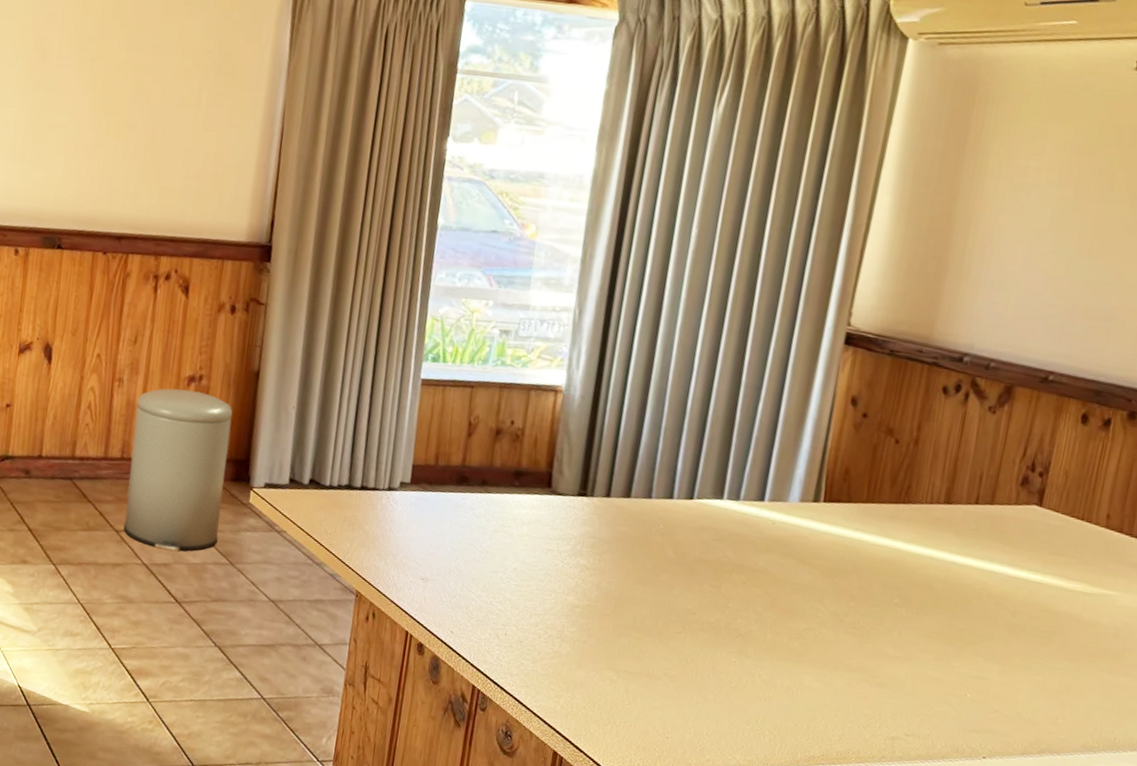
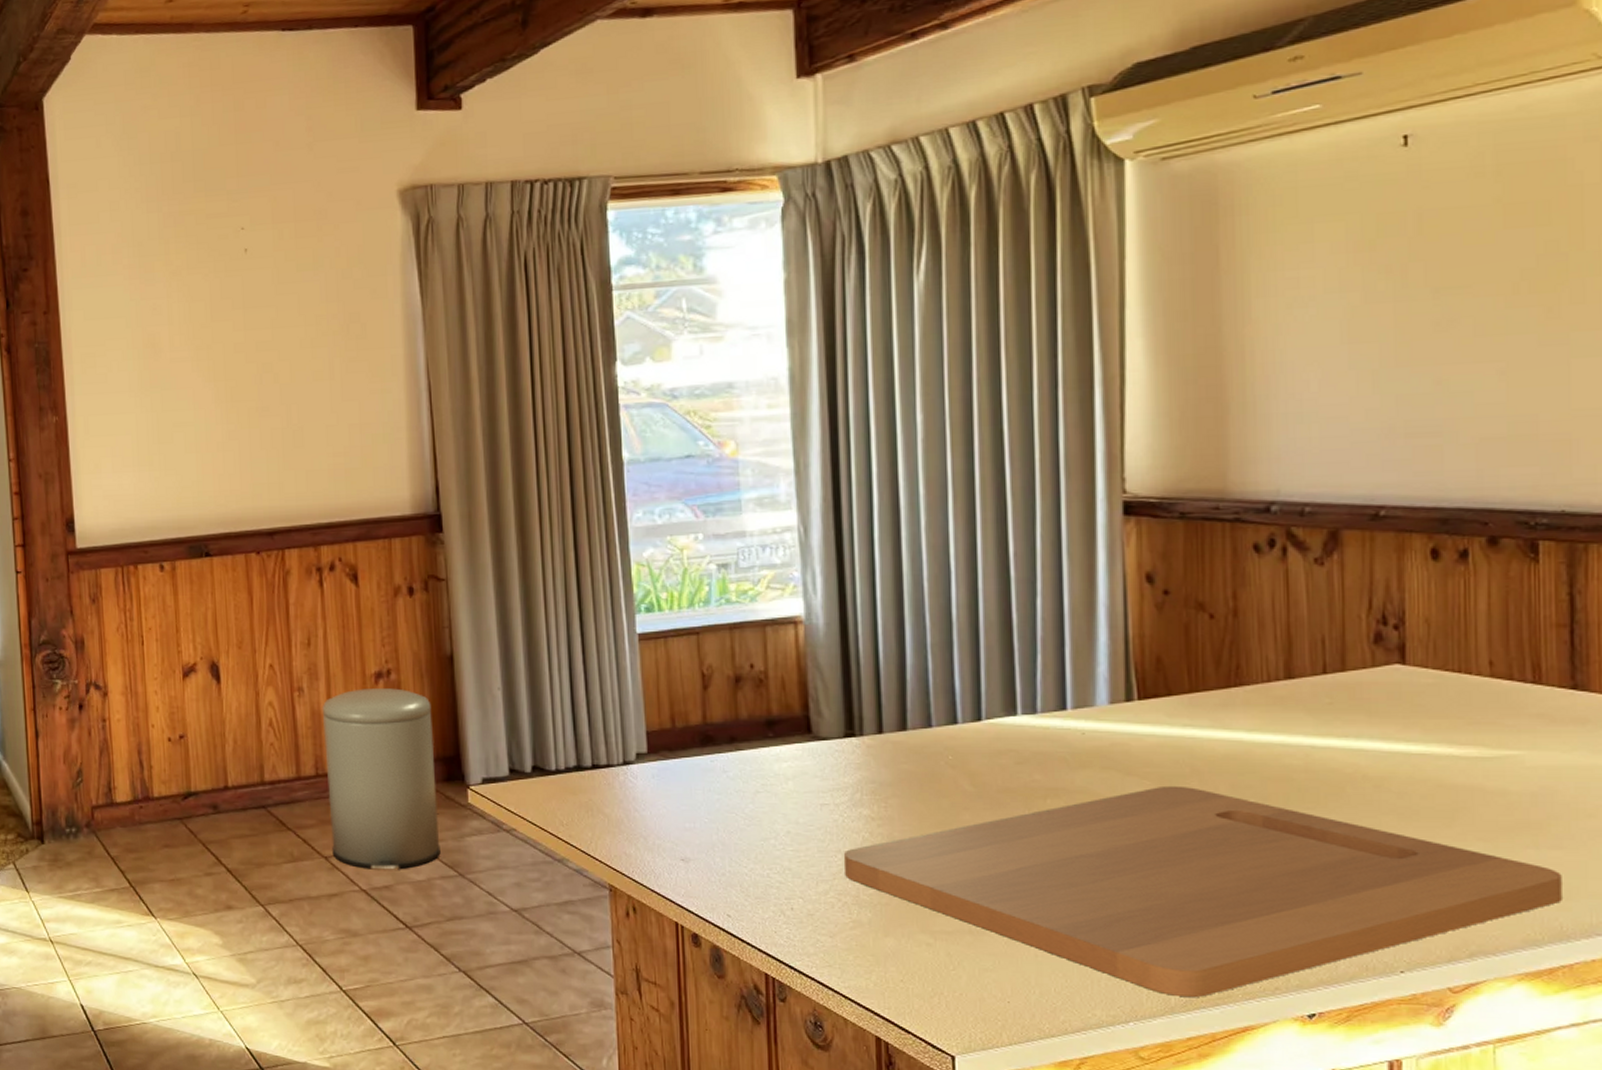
cutting board: none [555,577,1125,755] -> present [844,785,1562,998]

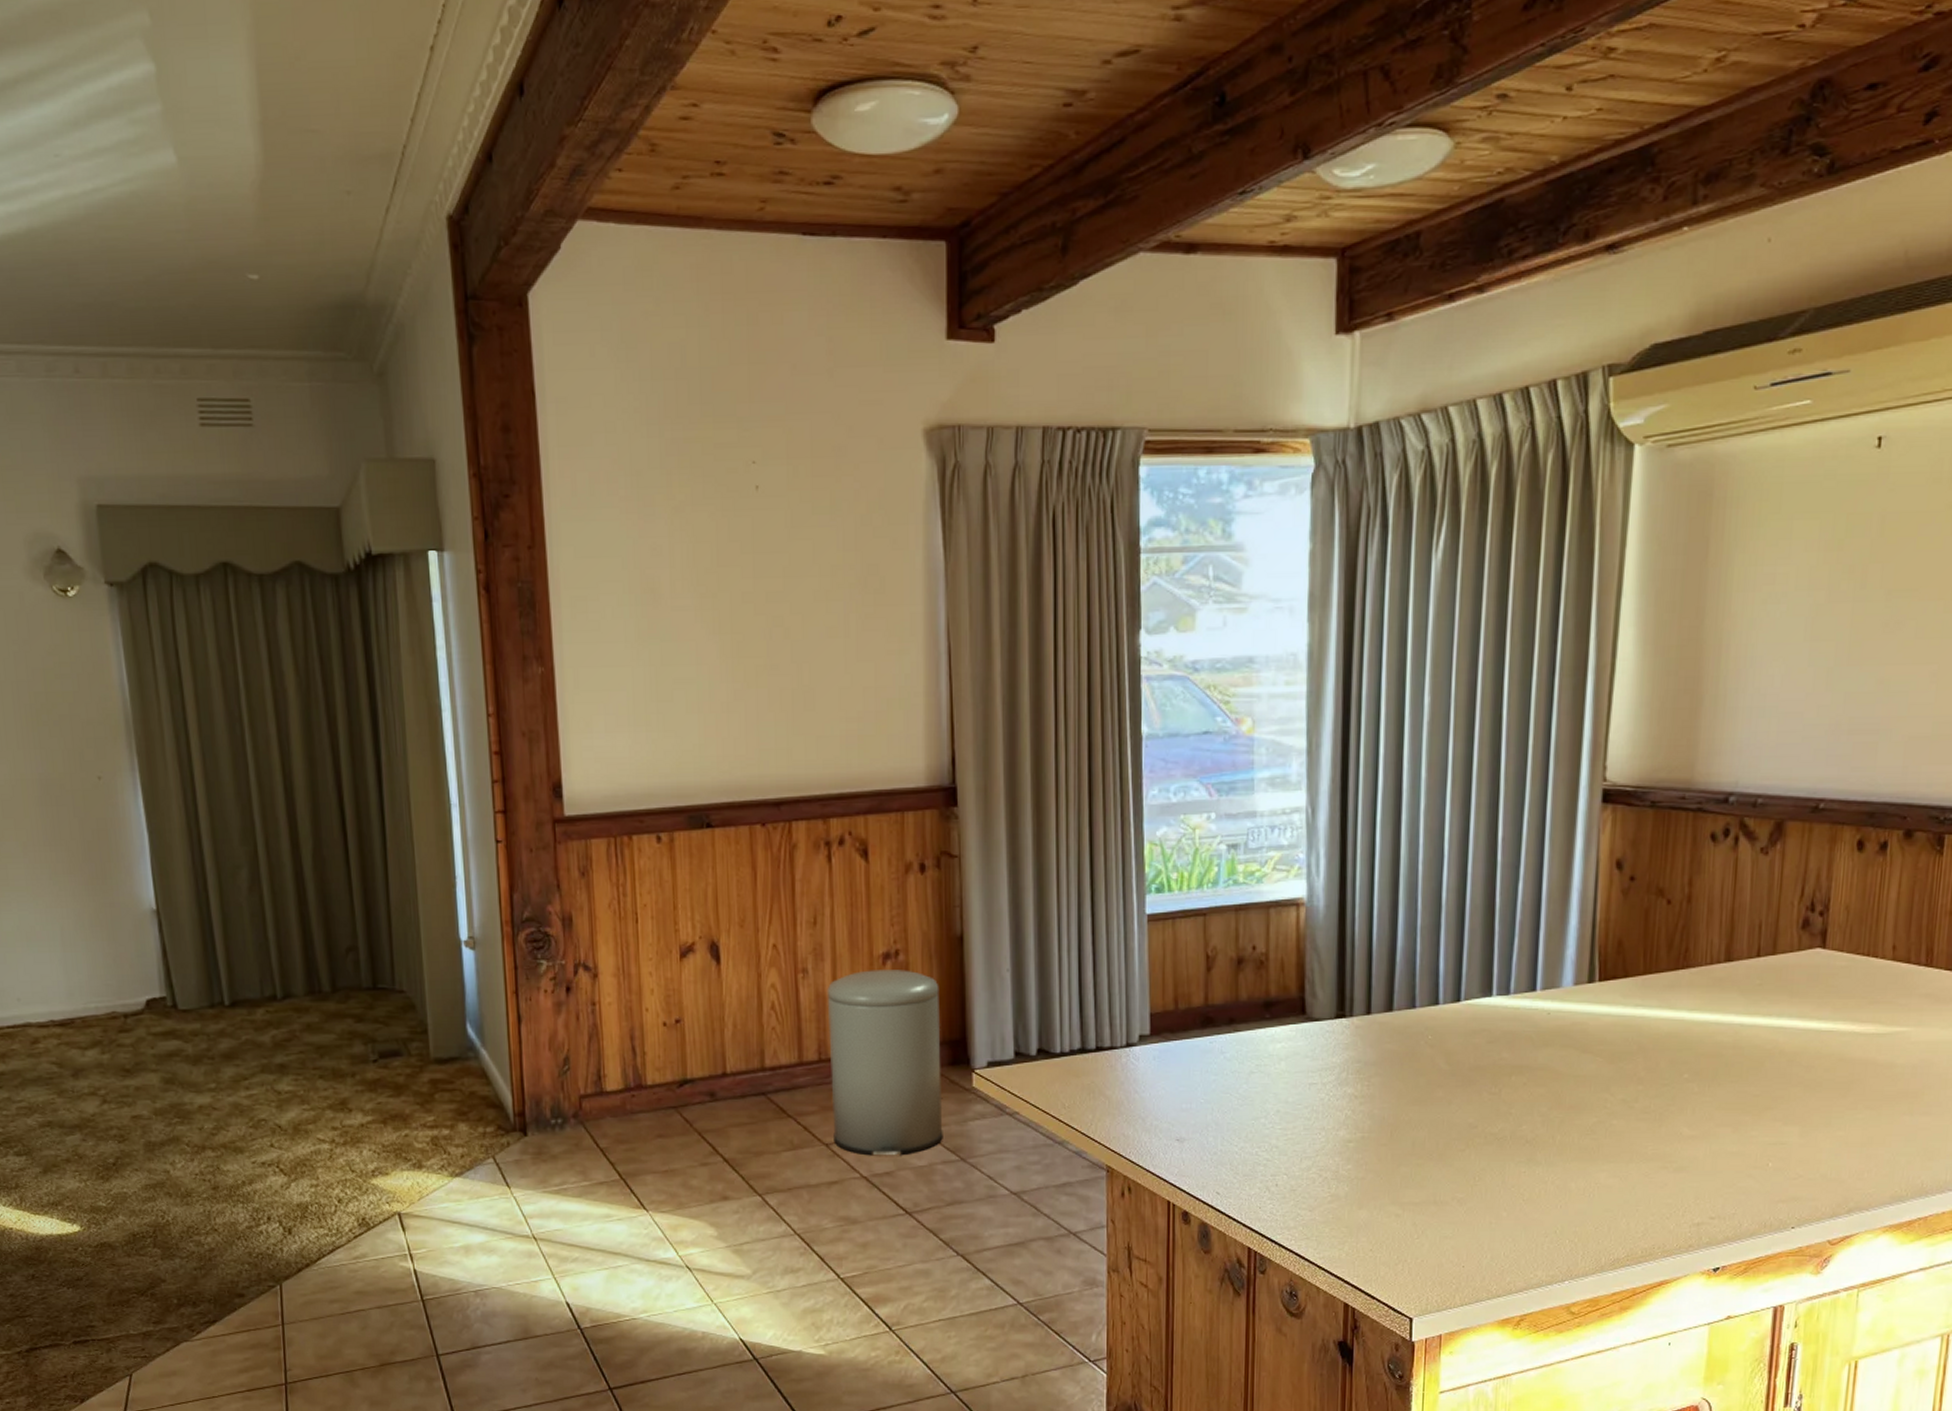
cutting board: present [844,785,1562,998] -> none [1327,1062,1928,1257]

